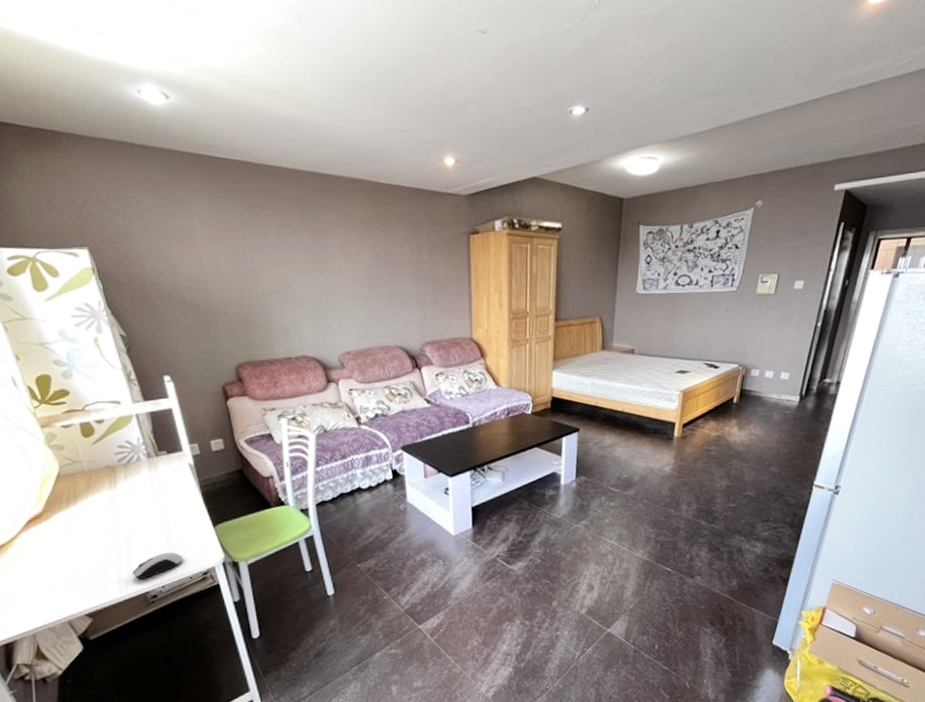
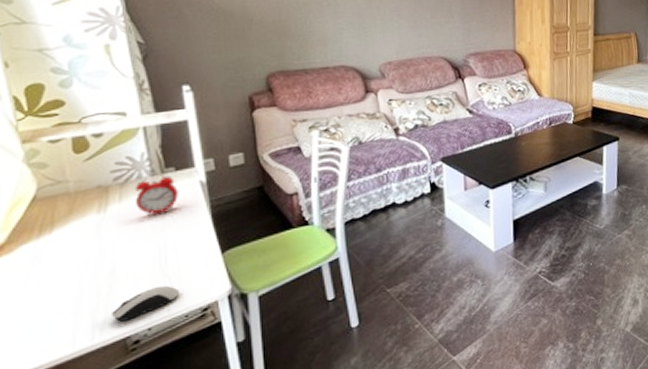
alarm clock: none [136,455,173,494] -> present [134,172,178,218]

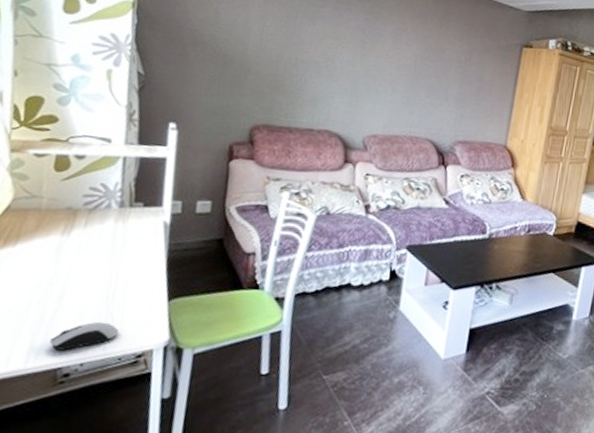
alarm clock: present [134,172,178,218] -> none [98,204,142,249]

